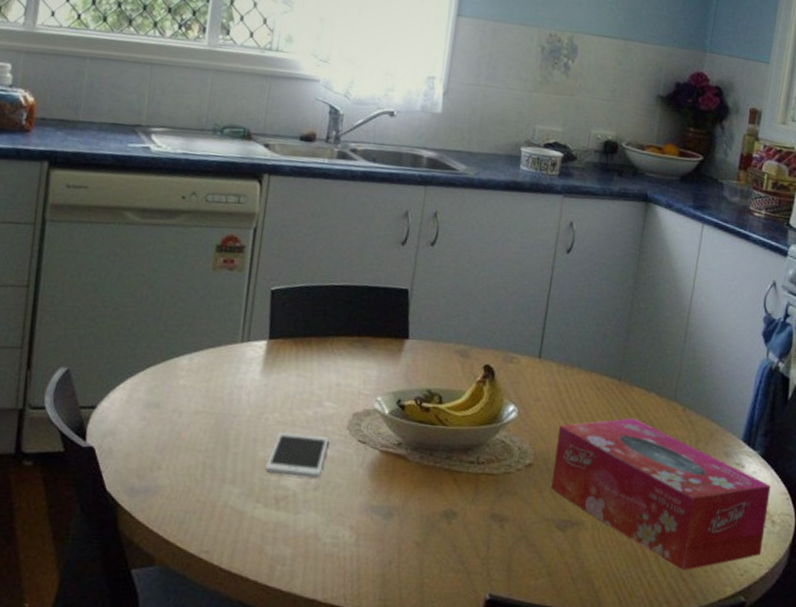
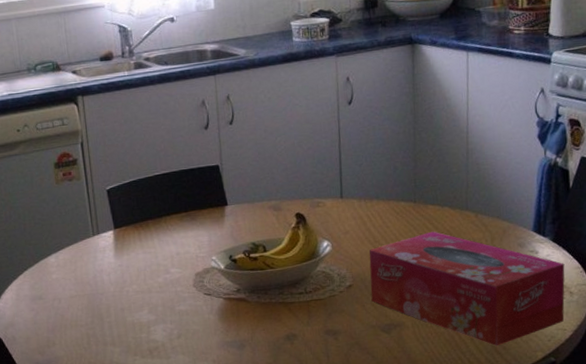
cell phone: present [265,431,329,479] -> none [135,296,181,332]

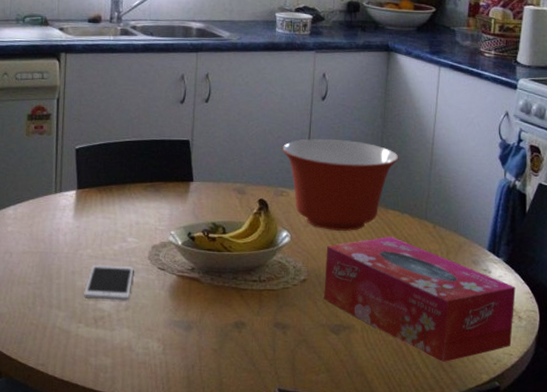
cell phone: none [135,296,181,332] -> present [84,264,134,301]
mixing bowl: none [313,141,434,234] -> present [282,138,399,231]

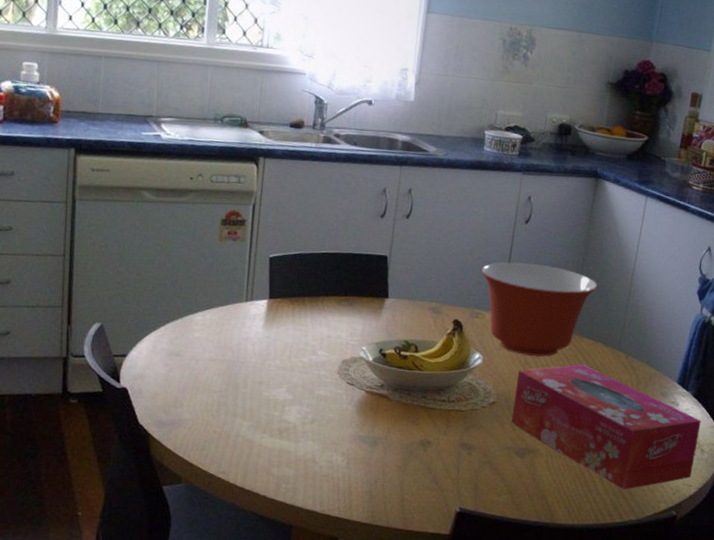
cell phone: present [84,264,134,301] -> none [269,375,323,414]

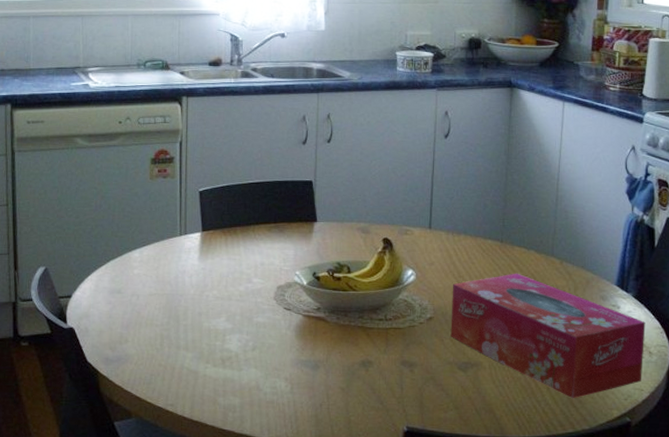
mixing bowl: present [480,261,598,357] -> none [405,176,524,269]

